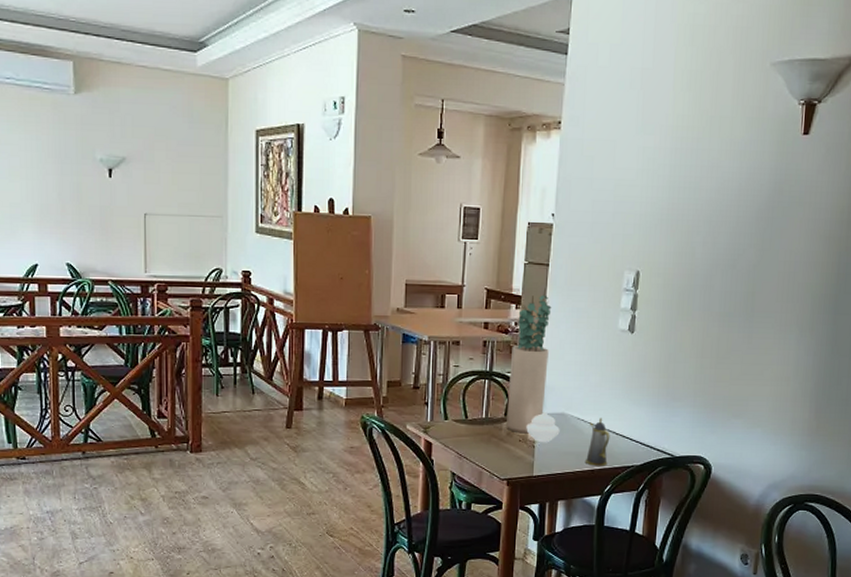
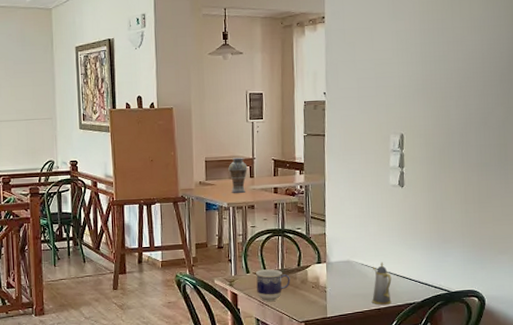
vase: none [432,282,455,325] -> present [228,157,248,193]
cup: none [455,417,495,453] -> present [256,269,291,301]
vase: present [505,288,552,434] -> none [299,155,332,281]
sugar bowl: present [526,411,560,442] -> none [317,260,347,287]

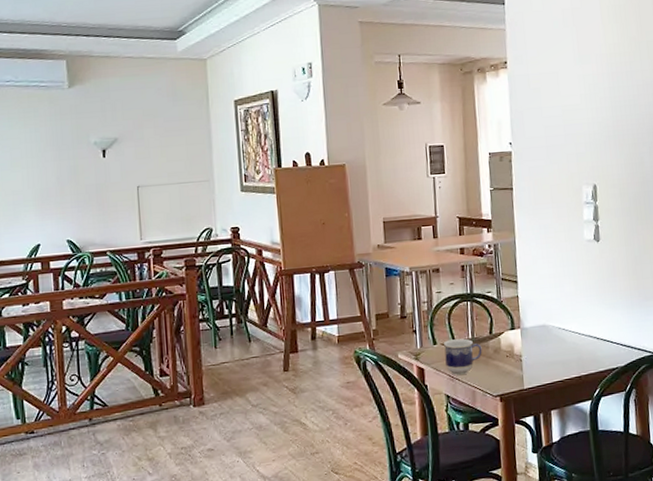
vase: present [228,157,248,193] -> none [409,216,430,256]
coffee pot: present [372,262,392,305] -> none [571,324,593,372]

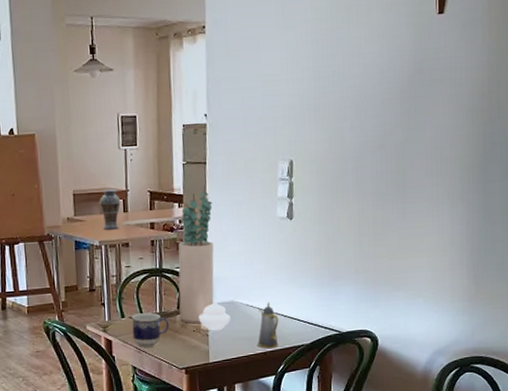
vase: none [409,216,430,256] -> present [99,189,121,230]
vase: none [488,210,526,349] -> present [178,185,214,324]
sugar bowl: none [511,325,544,355] -> present [199,301,231,331]
coffee pot: none [571,324,593,372] -> present [258,302,279,348]

